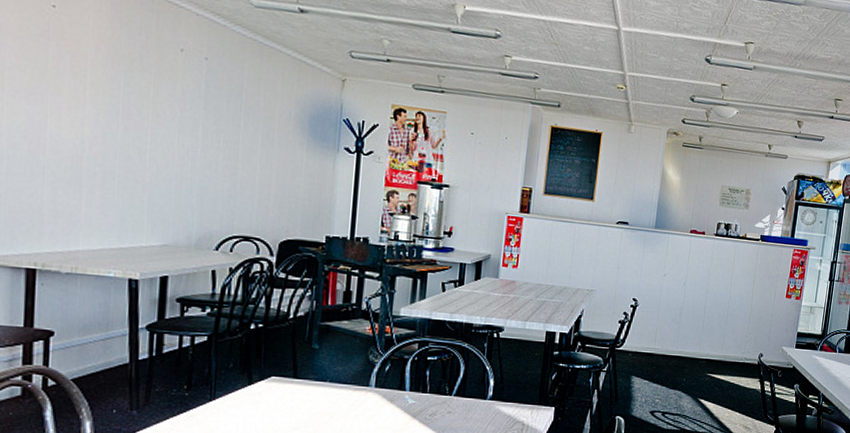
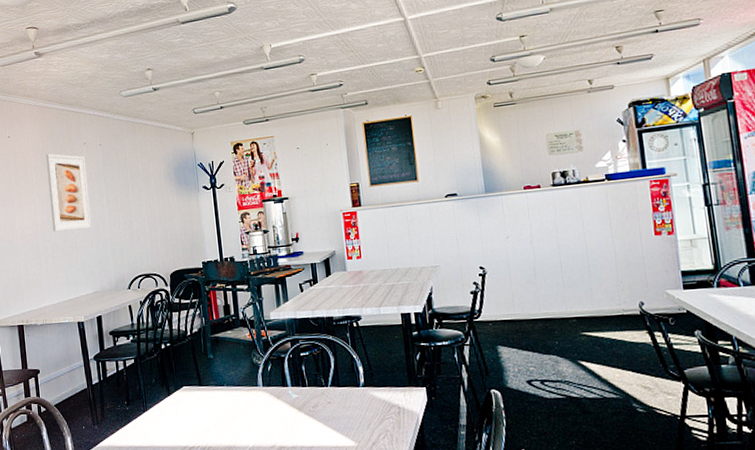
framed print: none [110,47,180,163] -> present [45,153,92,232]

